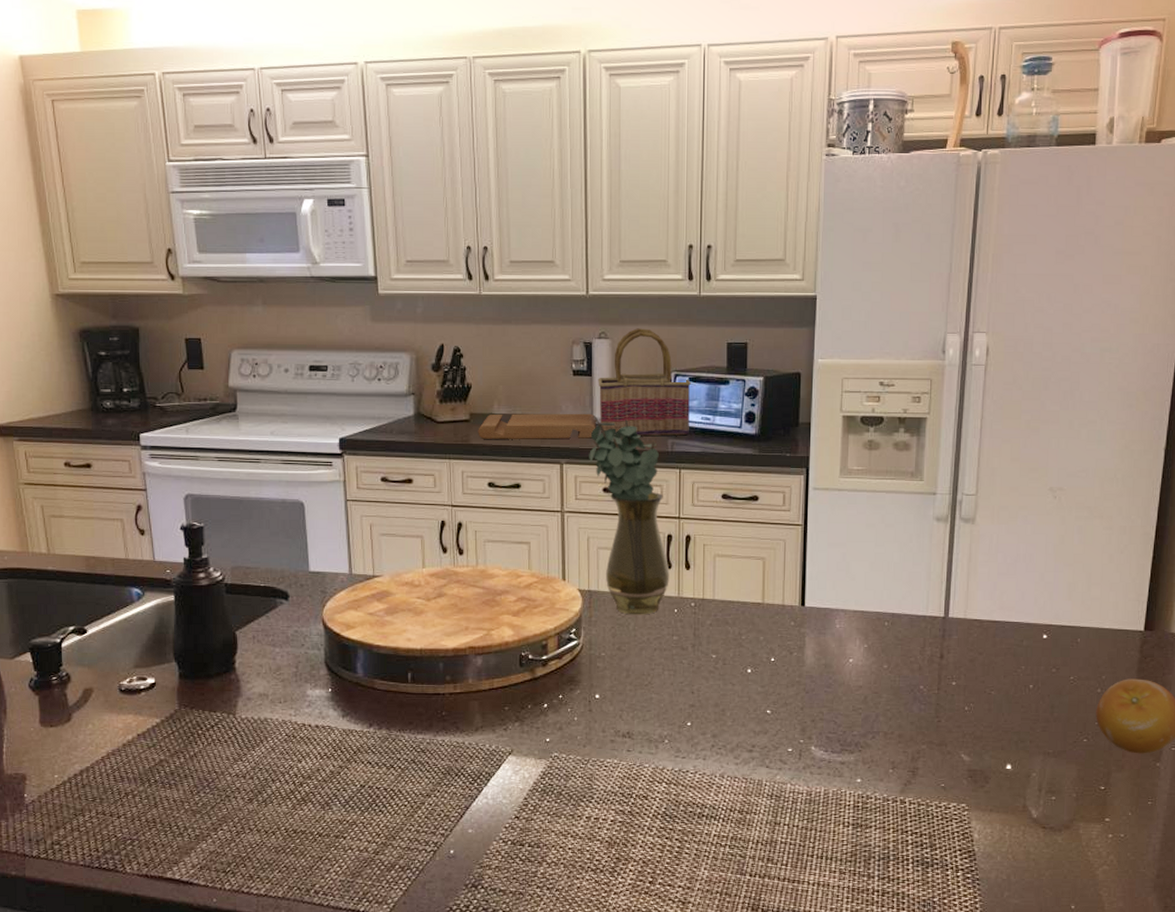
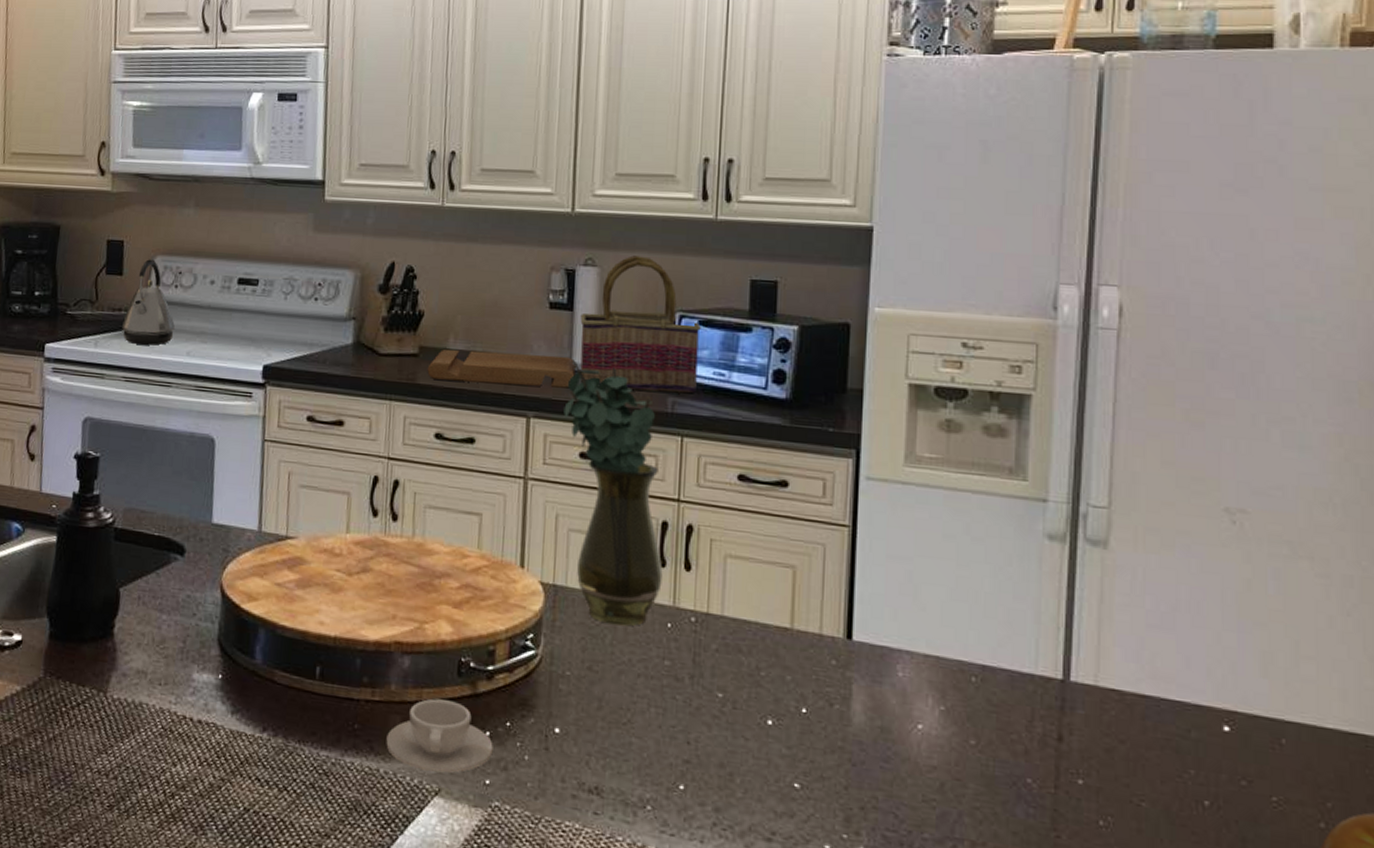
kettle: none [209,353,258,428] -> present [122,259,176,346]
teacup: none [468,685,550,738] -> present [386,698,493,774]

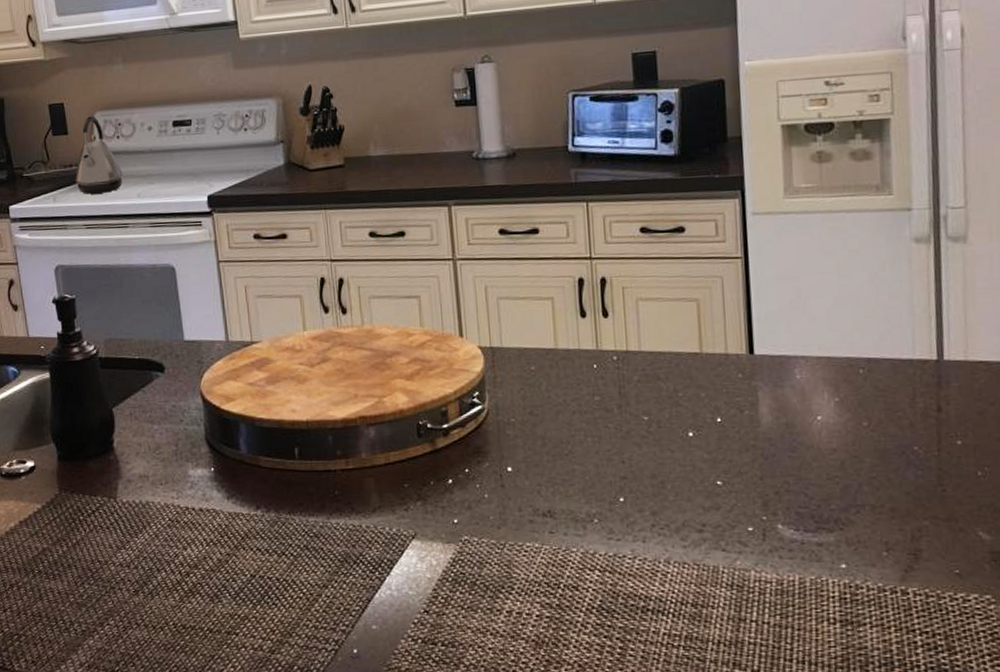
teacup: present [386,698,493,774] -> none [364,459,457,520]
cutting board: present [427,349,576,388] -> none [354,147,486,185]
vase: present [563,360,663,626] -> none [480,149,585,373]
basket: present [579,255,701,394] -> none [484,46,595,171]

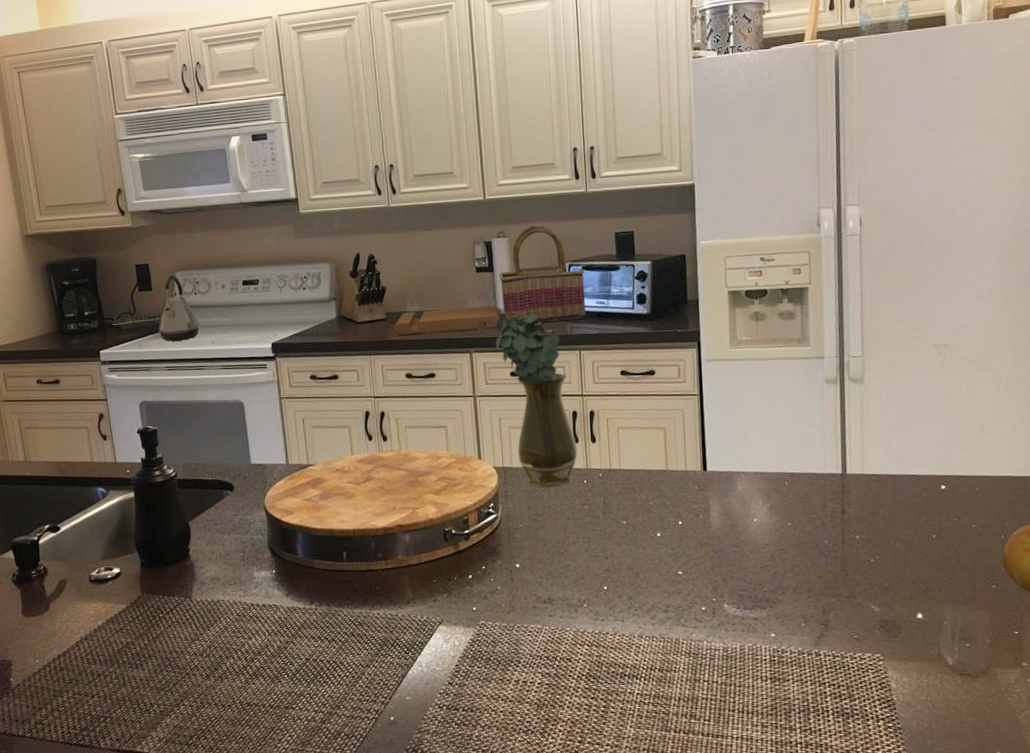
cutting board: none [354,147,486,185] -> present [394,305,501,335]
vase: none [480,149,585,373] -> present [495,307,577,488]
basket: none [484,46,595,171] -> present [499,225,586,325]

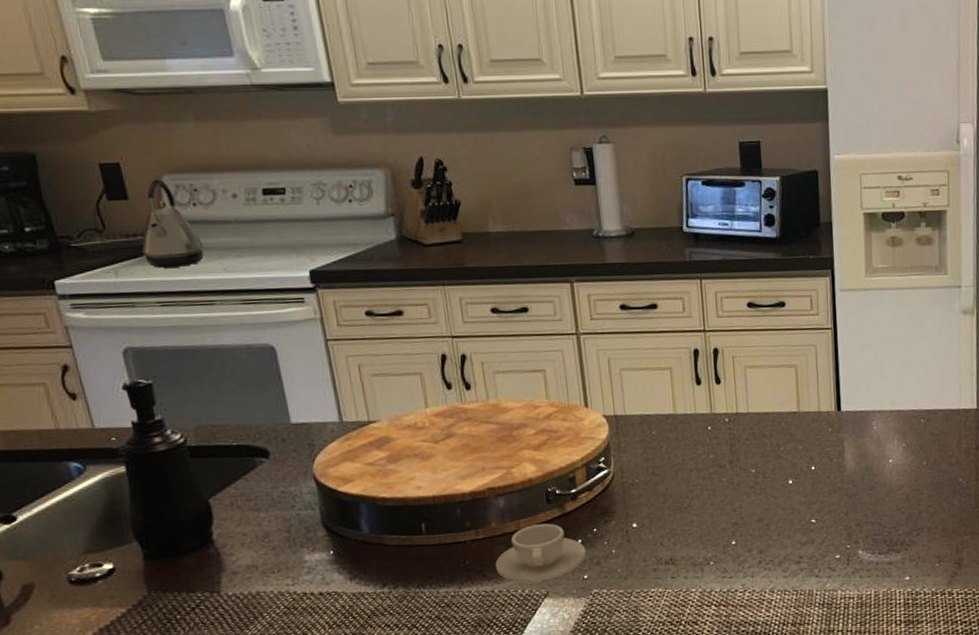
cutting board: present [394,305,501,335] -> none [473,225,606,261]
teacup: none [400,559,476,609] -> present [495,523,587,582]
vase: present [495,307,577,488] -> none [601,228,700,437]
basket: present [499,225,586,325] -> none [603,130,707,249]

